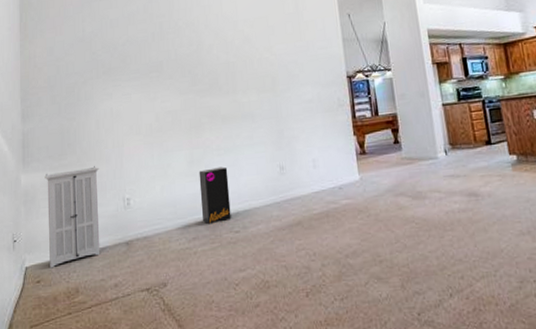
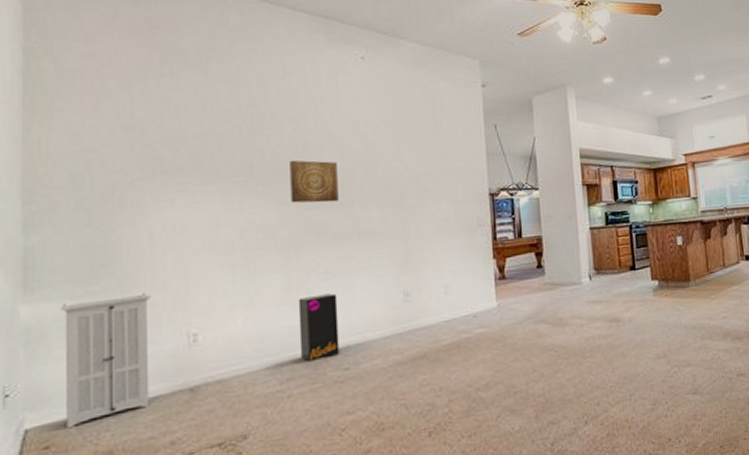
wall art: none [188,56,225,92] -> present [290,160,339,203]

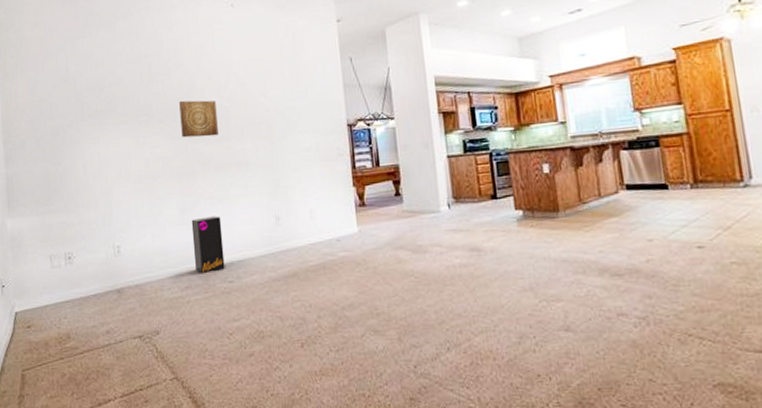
storage cabinet: present [61,293,152,429] -> none [31,212,91,314]

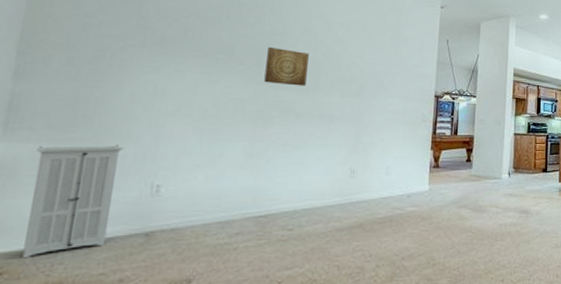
storage cabinet: none [31,212,91,314] -> present [22,145,125,259]
speaker: present [191,216,225,274] -> none [252,163,292,221]

